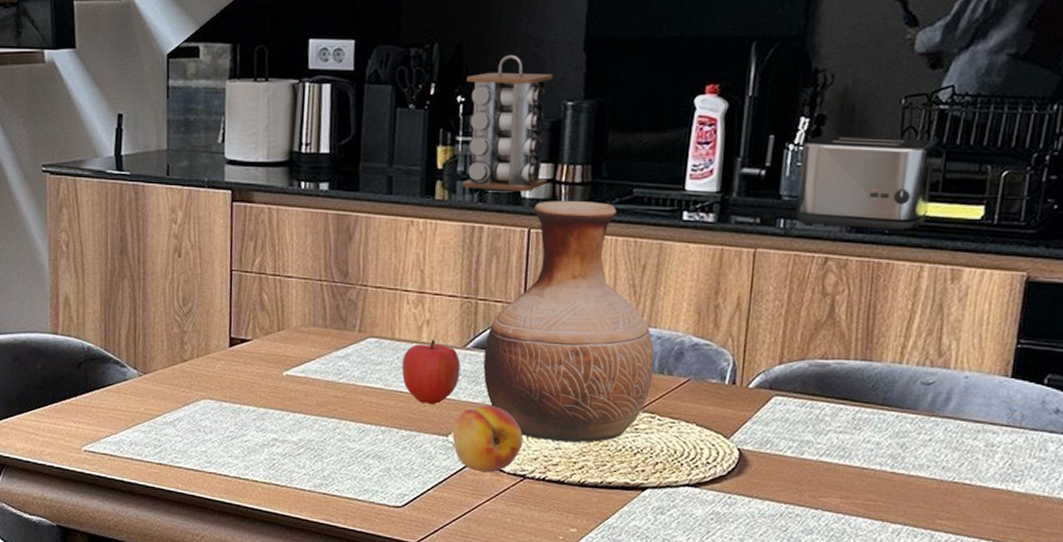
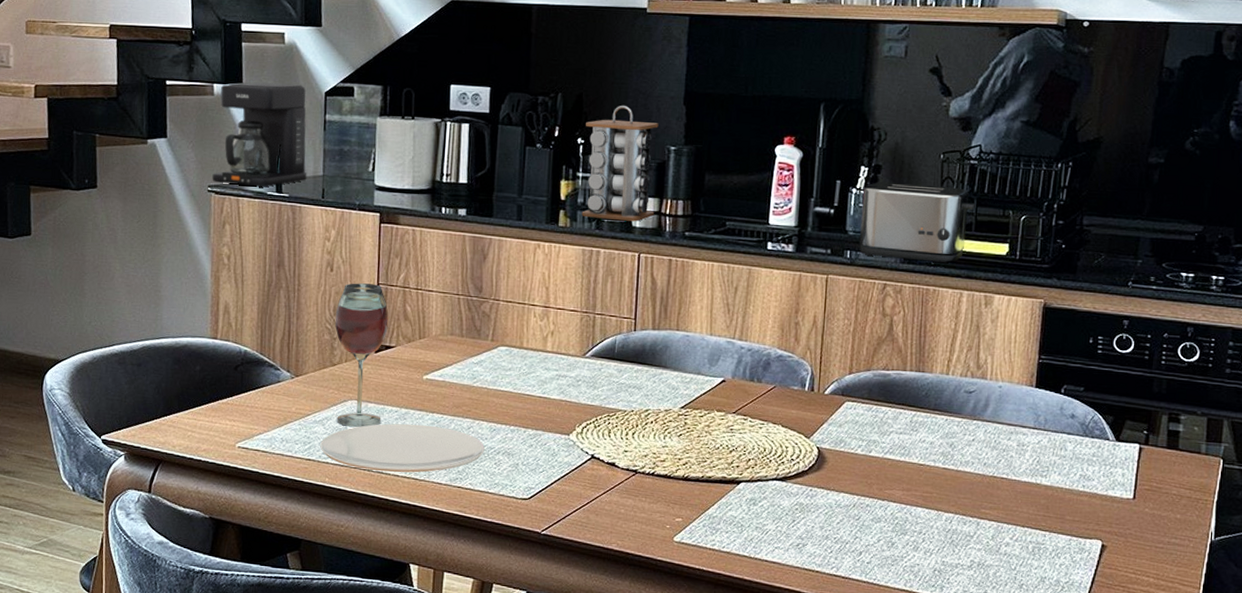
coffee maker: none [46,46,150,165] -> present [212,82,307,187]
plate: none [172,424,353,478] -> present [320,423,485,473]
wineglass: none [184,270,244,429] -> present [335,283,389,427]
fruit: present [401,339,461,405] -> none [529,348,580,407]
fruit: present [452,405,524,473] -> none [573,407,635,468]
vase: present [483,201,654,442] -> none [600,230,746,441]

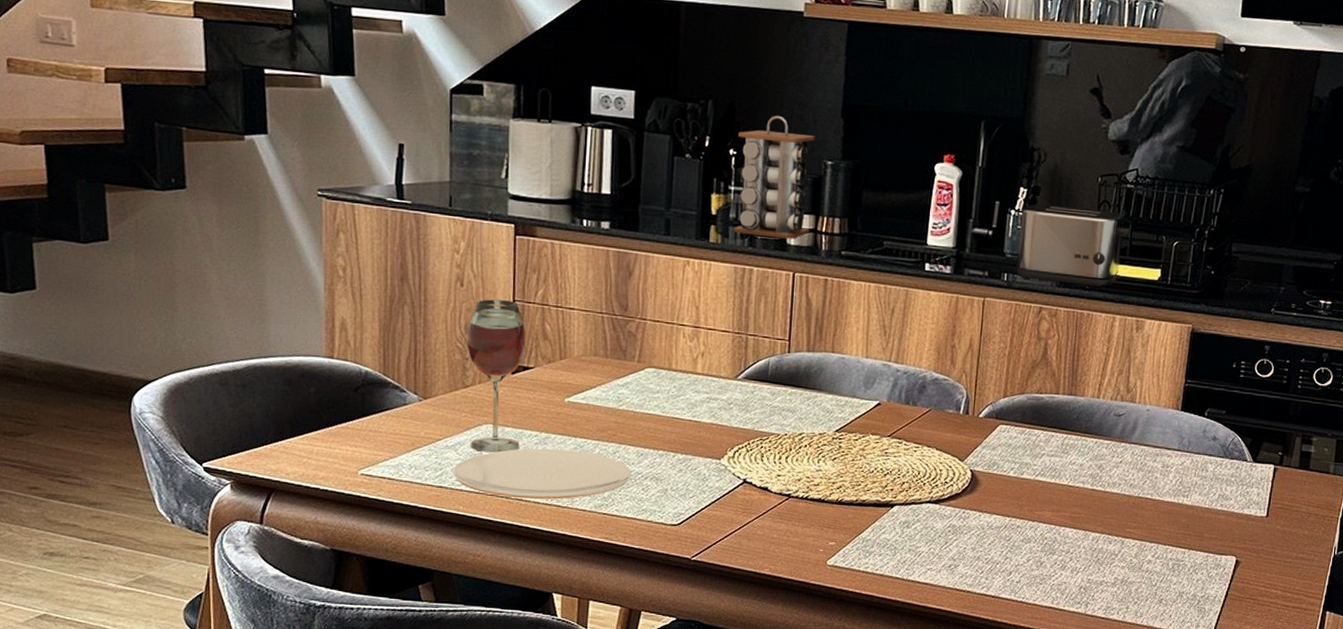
coffee maker: present [212,82,307,187] -> none [322,74,432,193]

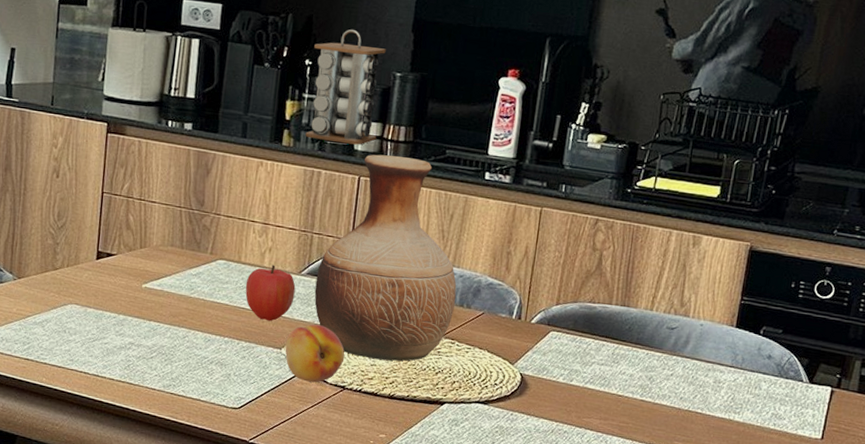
plate: present [453,448,632,500] -> none [39,328,199,378]
wineglass: present [466,299,526,453] -> none [56,190,112,331]
fruit: none [678,370,732,431] -> present [245,264,296,321]
fruit: none [724,431,789,493] -> present [285,324,345,383]
vase: none [753,248,901,465] -> present [314,154,457,361]
toaster: present [1016,204,1130,288] -> none [574,119,691,203]

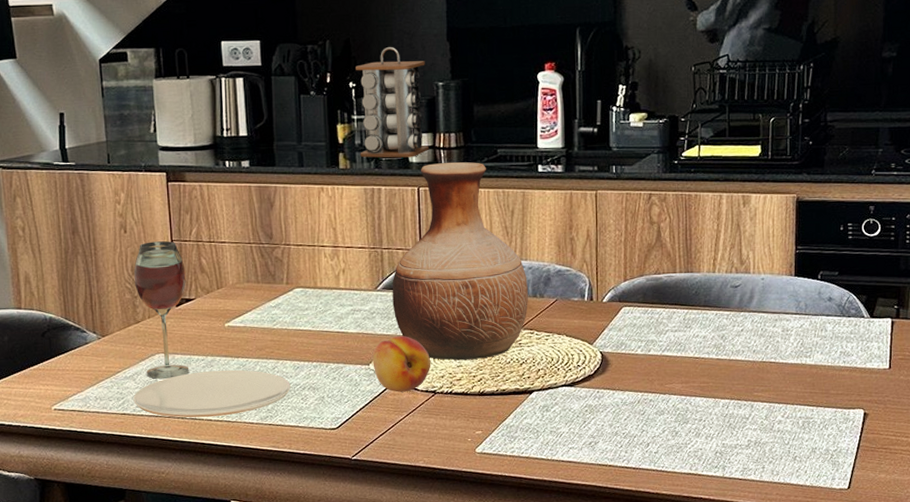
plate: none [39,328,199,378] -> present [133,369,291,418]
wineglass: none [56,190,112,331] -> present [133,241,189,379]
fruit: present [245,264,296,321] -> none [325,285,374,340]

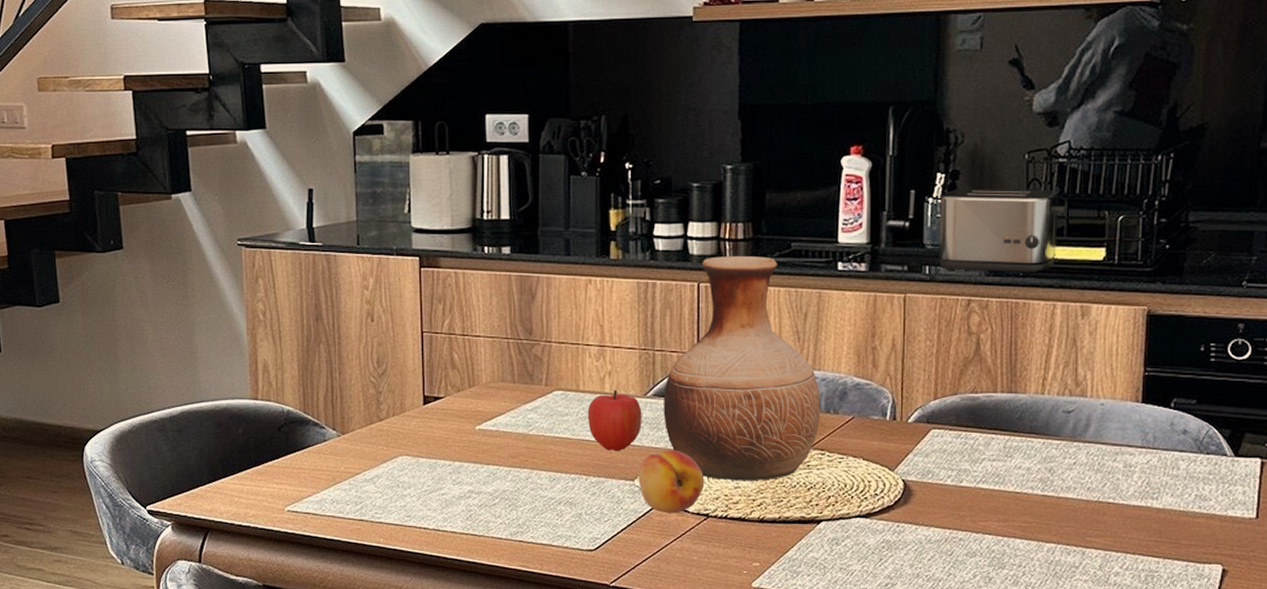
wineglass: present [133,241,189,379] -> none [379,332,435,484]
plate: present [133,369,291,418] -> none [372,477,545,529]
fruit: none [325,285,374,340] -> present [587,389,642,452]
spice rack: present [355,47,429,160] -> none [633,124,713,250]
toaster: none [622,97,727,170] -> present [939,189,1066,274]

